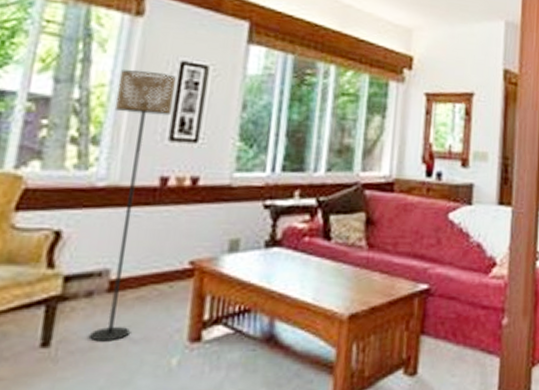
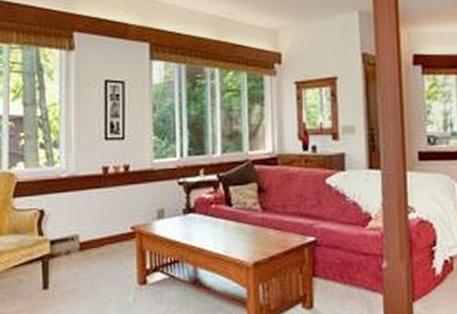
floor lamp: present [88,69,176,342] -> none [65,90,103,285]

